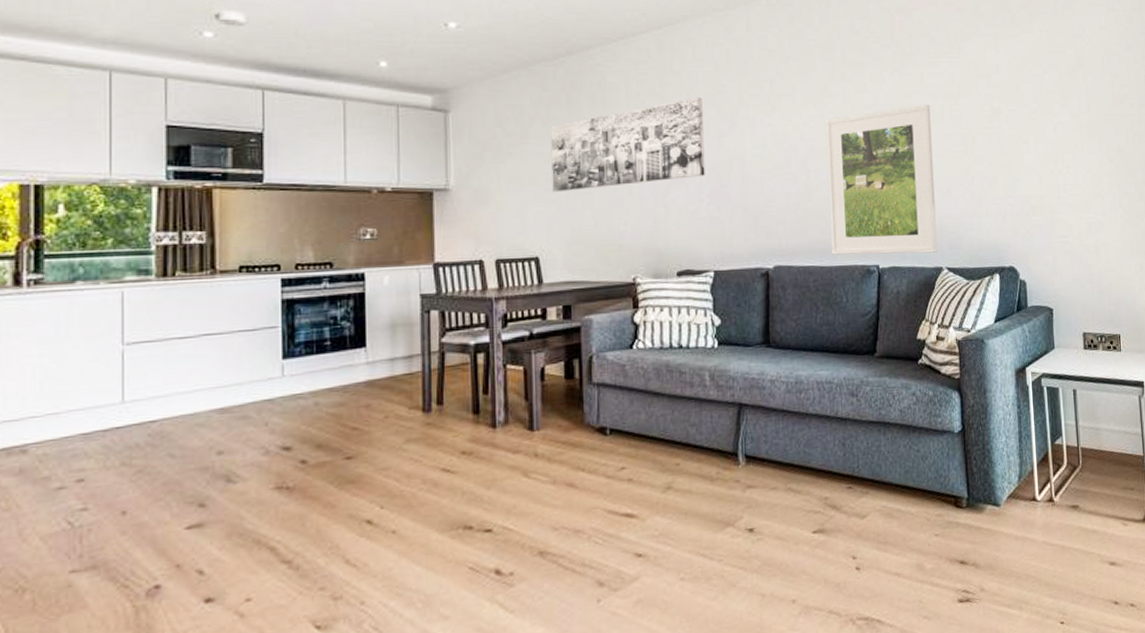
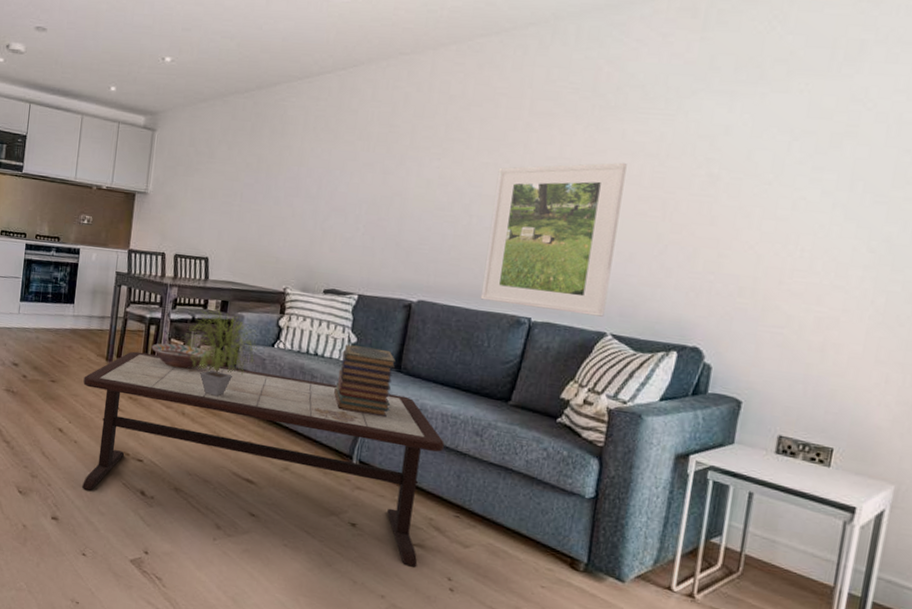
coffee table: none [394,372,825,593] -> present [81,351,444,568]
decorative bowl: none [482,368,558,401] -> present [151,343,210,369]
potted plant: none [525,311,614,424] -> present [185,303,257,397]
wall art: present [550,97,705,193] -> none [227,135,374,209]
book stack: none [706,326,767,404] -> present [334,344,395,418]

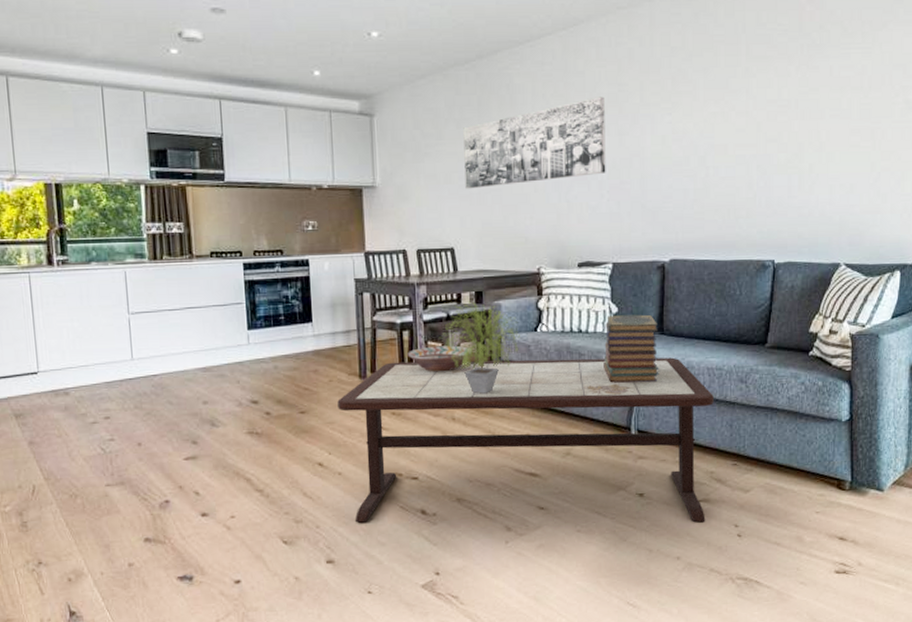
wall art: none [227,135,374,209] -> present [463,96,606,189]
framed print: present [480,162,627,317] -> none [726,98,837,250]

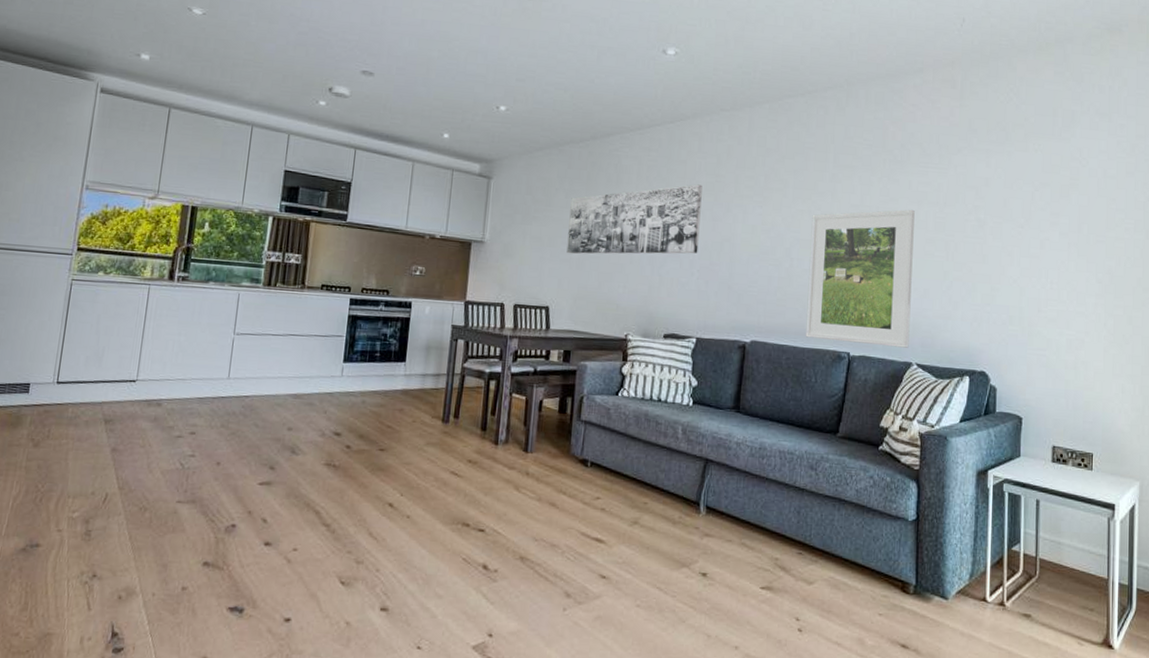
coffee table: present [337,357,714,523] -> none [415,410,784,612]
decorative bowl: present [407,345,471,372] -> none [491,398,553,425]
potted plant: present [443,296,520,394] -> none [527,353,602,452]
book stack: present [603,314,659,383] -> none [679,388,734,460]
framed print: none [726,98,837,250] -> present [805,209,915,348]

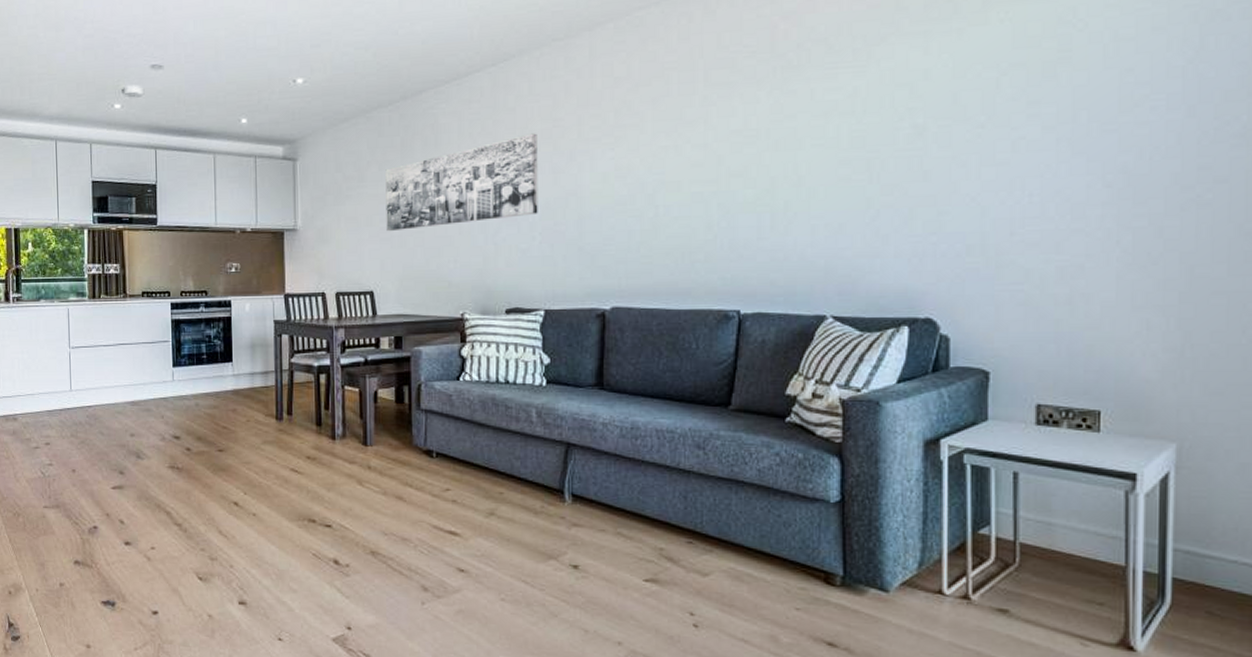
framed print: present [805,209,915,348] -> none [679,125,821,299]

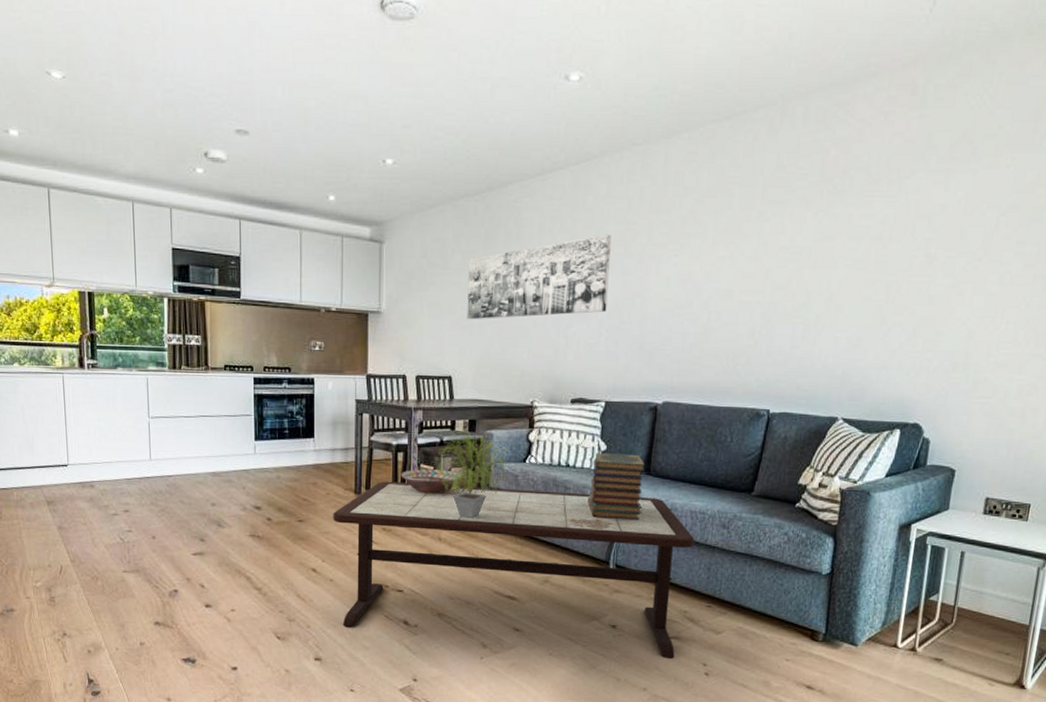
coffee table: none [254,405,664,606] -> present [333,481,694,658]
decorative bowl: none [324,391,389,418] -> present [401,469,461,494]
potted plant: none [360,341,441,443] -> present [435,423,509,518]
book stack: none [533,367,598,443] -> present [588,453,645,521]

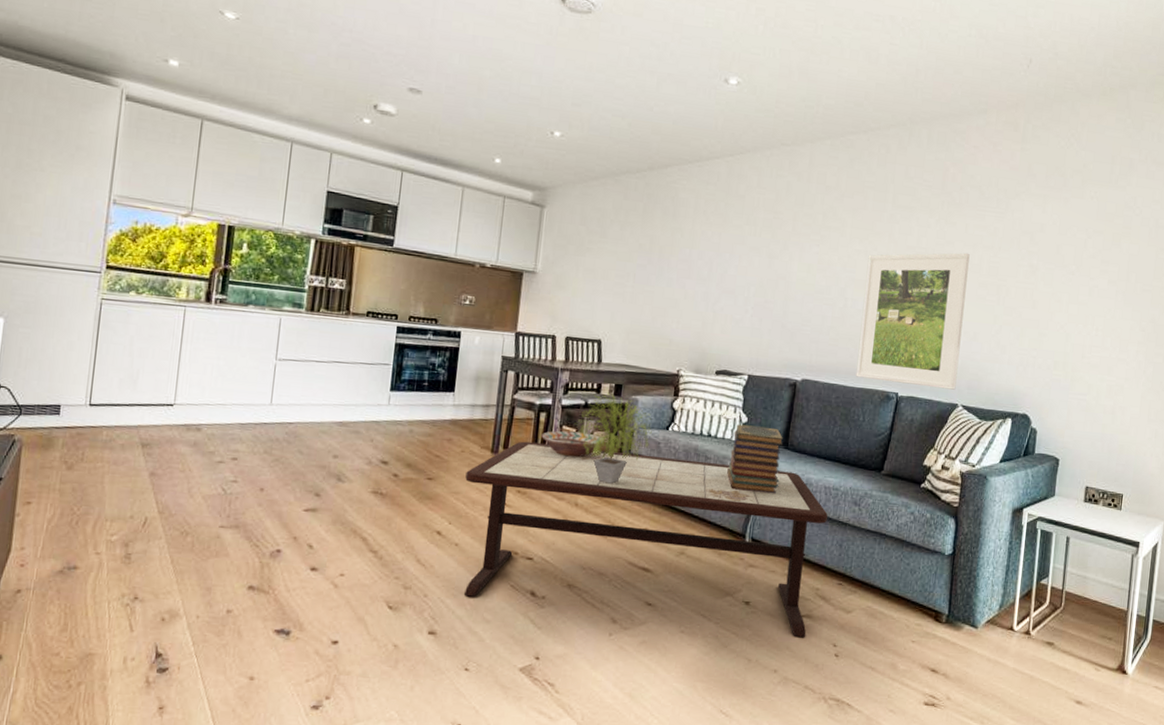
wall art: present [467,234,612,320] -> none [620,220,760,291]
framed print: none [722,247,854,402] -> present [856,252,970,390]

